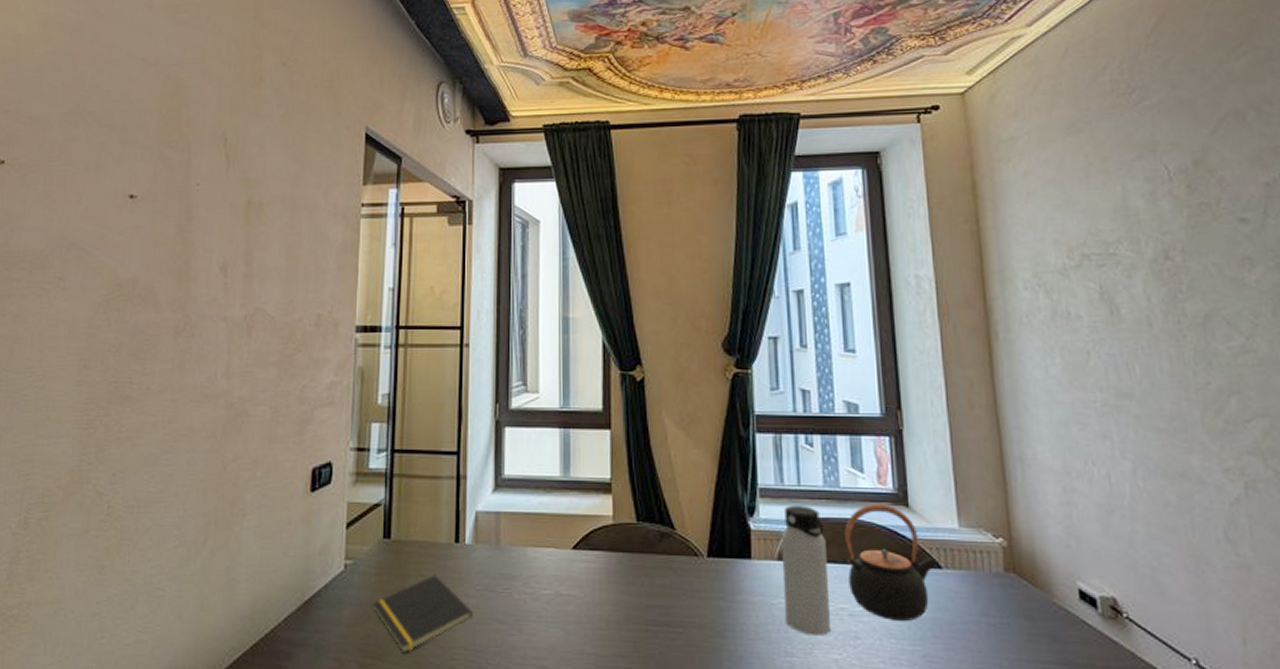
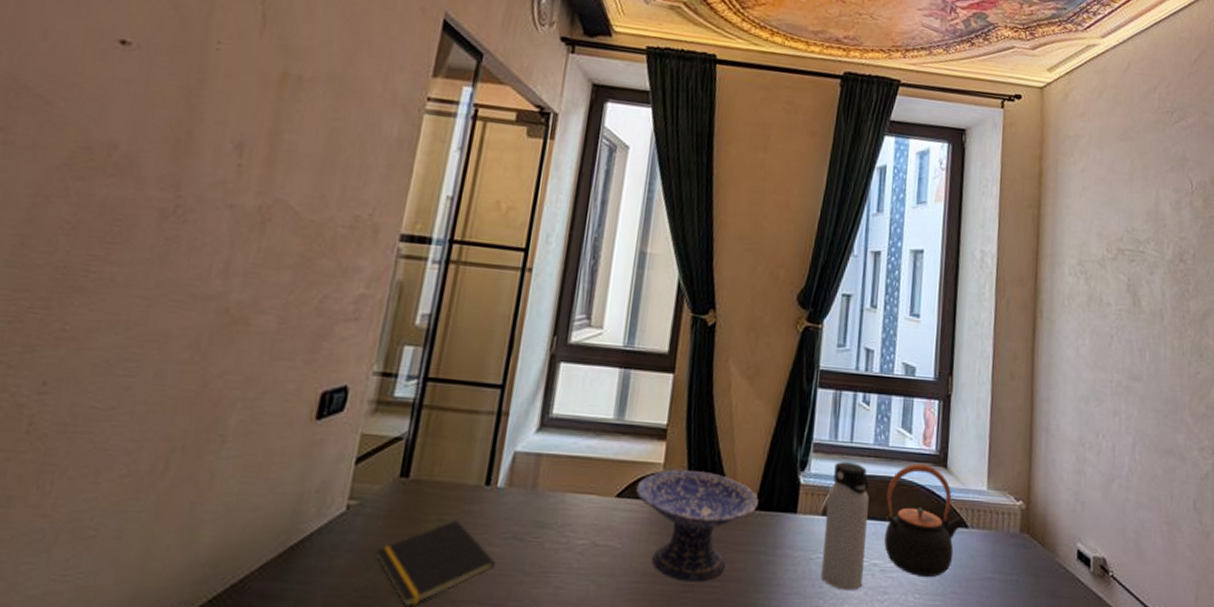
decorative bowl: none [590,521,710,629] -> present [636,470,759,582]

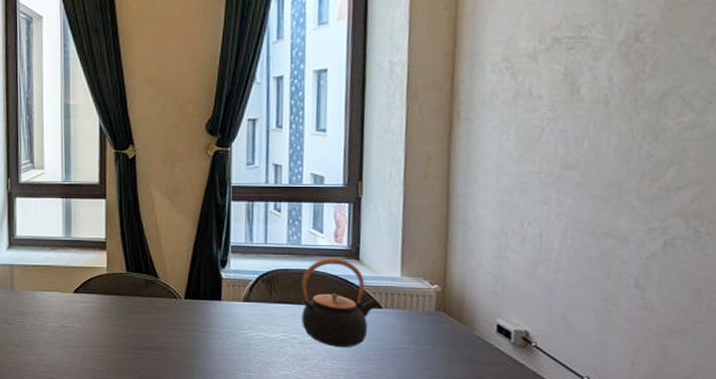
decorative bowl: present [636,470,759,582] -> none [88,272,187,352]
water bottle: present [821,461,869,591] -> none [246,259,285,358]

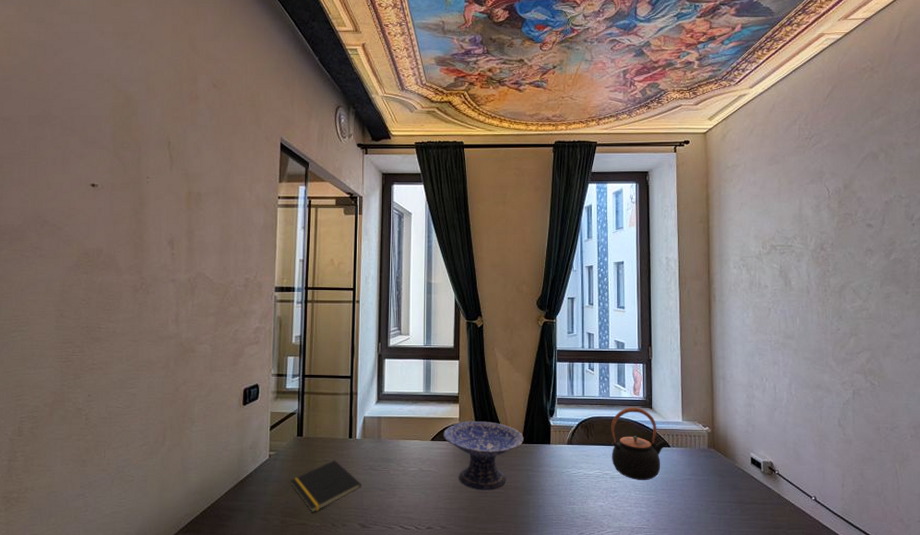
decorative bowl: none [88,272,187,352] -> present [443,421,524,490]

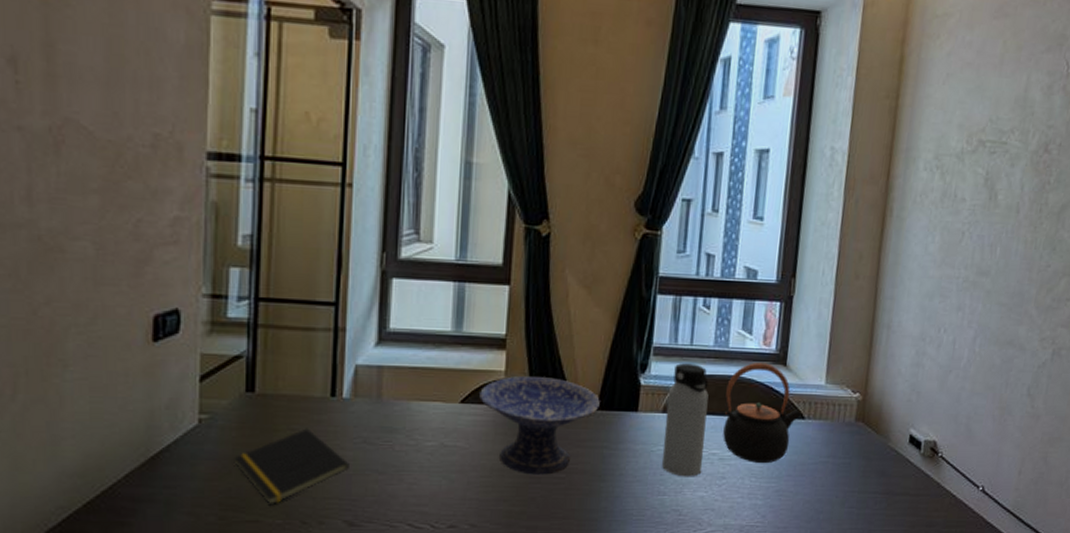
water bottle: none [570,409,600,491] -> present [662,363,709,477]

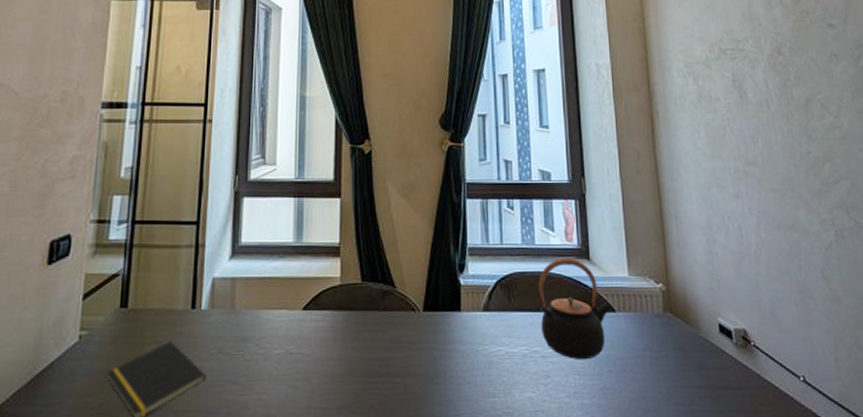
decorative bowl: present [479,376,600,475] -> none [319,281,426,380]
water bottle: present [662,363,709,477] -> none [486,262,527,377]

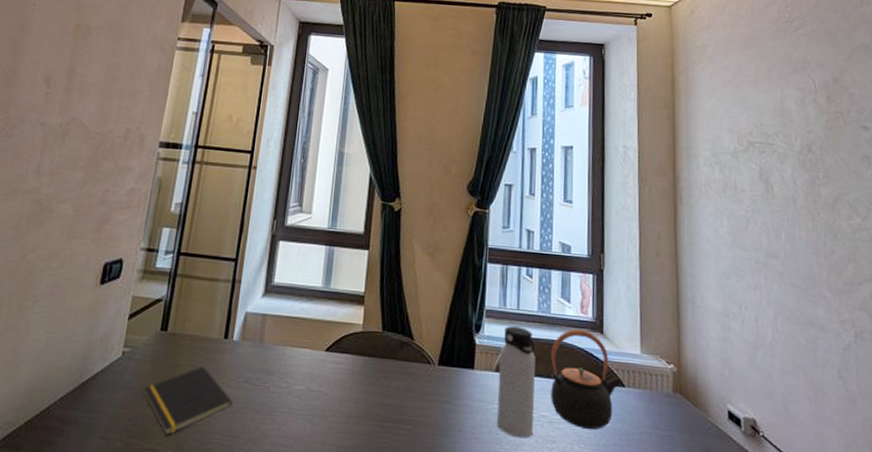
water bottle: none [486,262,527,377] -> present [496,326,536,439]

